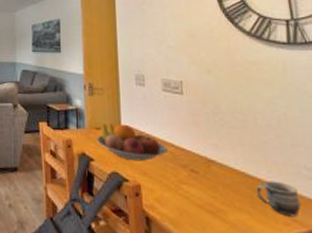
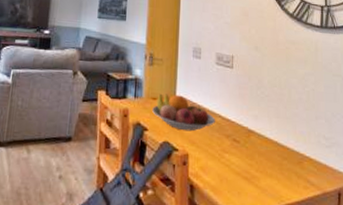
mug: present [256,180,301,217] -> none [285,149,318,182]

